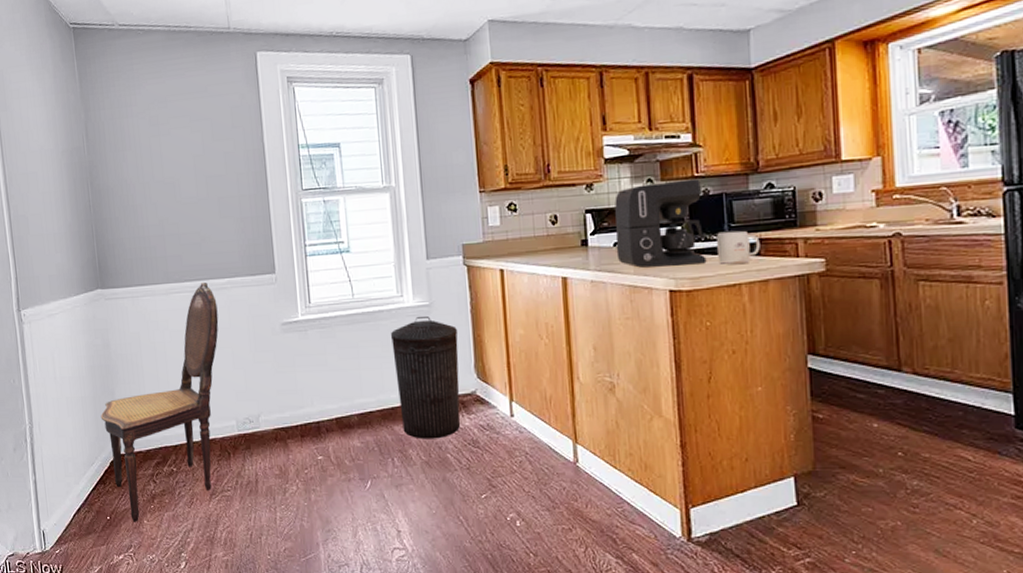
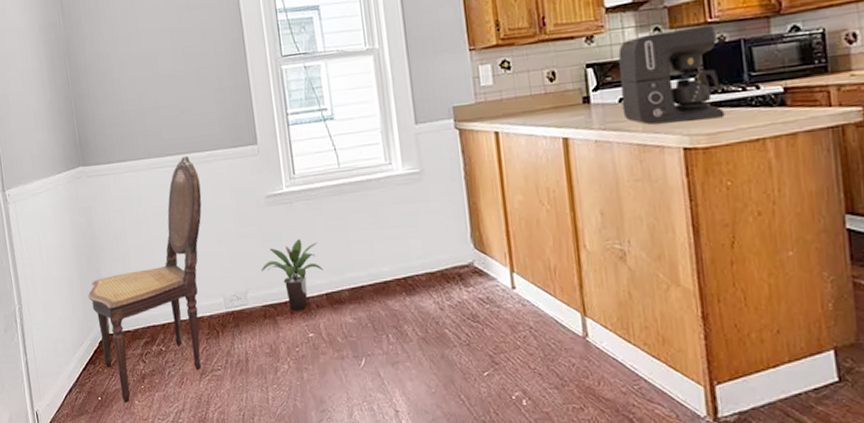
potted plant: none [274,365,334,435] -> present [261,239,324,312]
trash can: present [390,315,461,439] -> none [379,183,458,314]
mug: present [716,230,760,264] -> none [734,79,786,118]

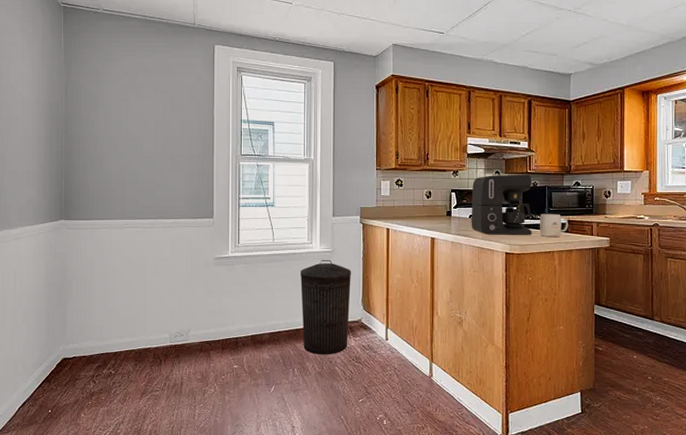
dining chair: present [87,155,202,403] -> none [52,220,163,415]
potted plant: present [261,239,324,312] -> none [203,293,252,348]
trash can: none [379,183,458,314] -> present [300,259,351,355]
mug: none [734,79,786,118] -> present [539,213,568,237]

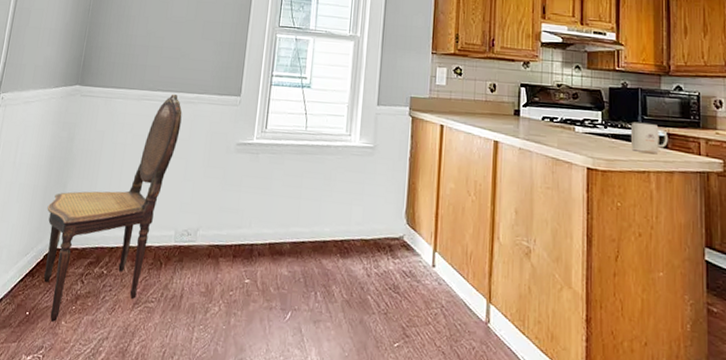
dining chair: none [52,220,163,415] -> present [44,93,183,322]
trash can: present [300,259,351,355] -> none [330,156,395,279]
coffee maker: present [471,174,532,235] -> none [544,70,621,148]

